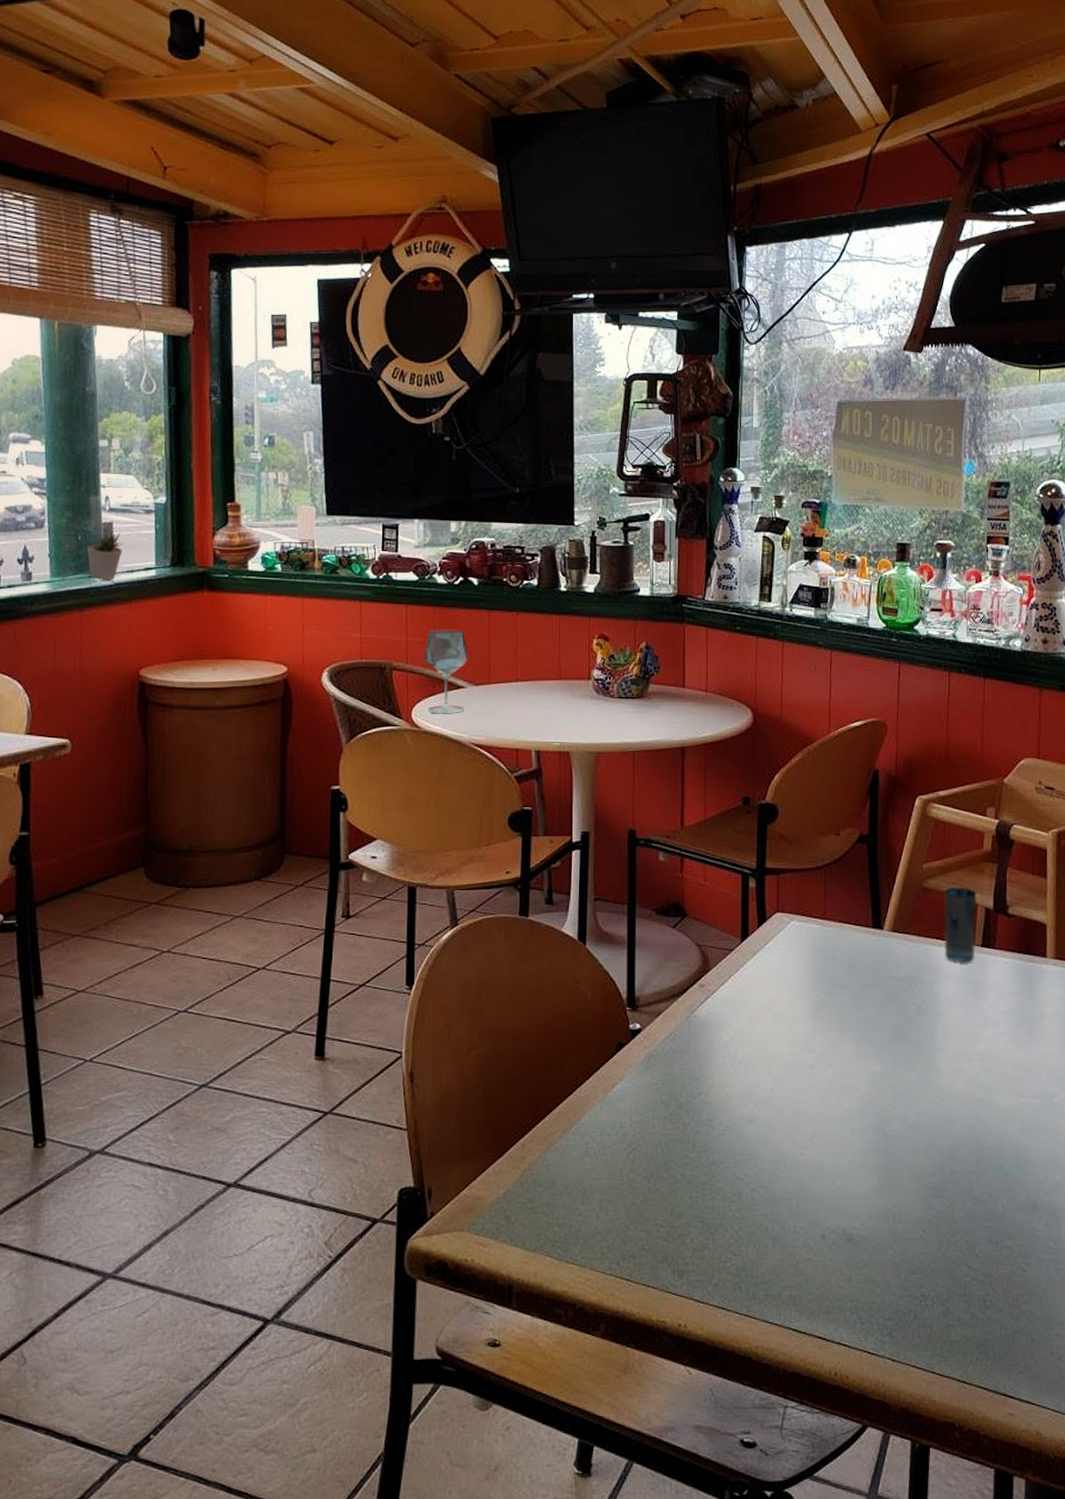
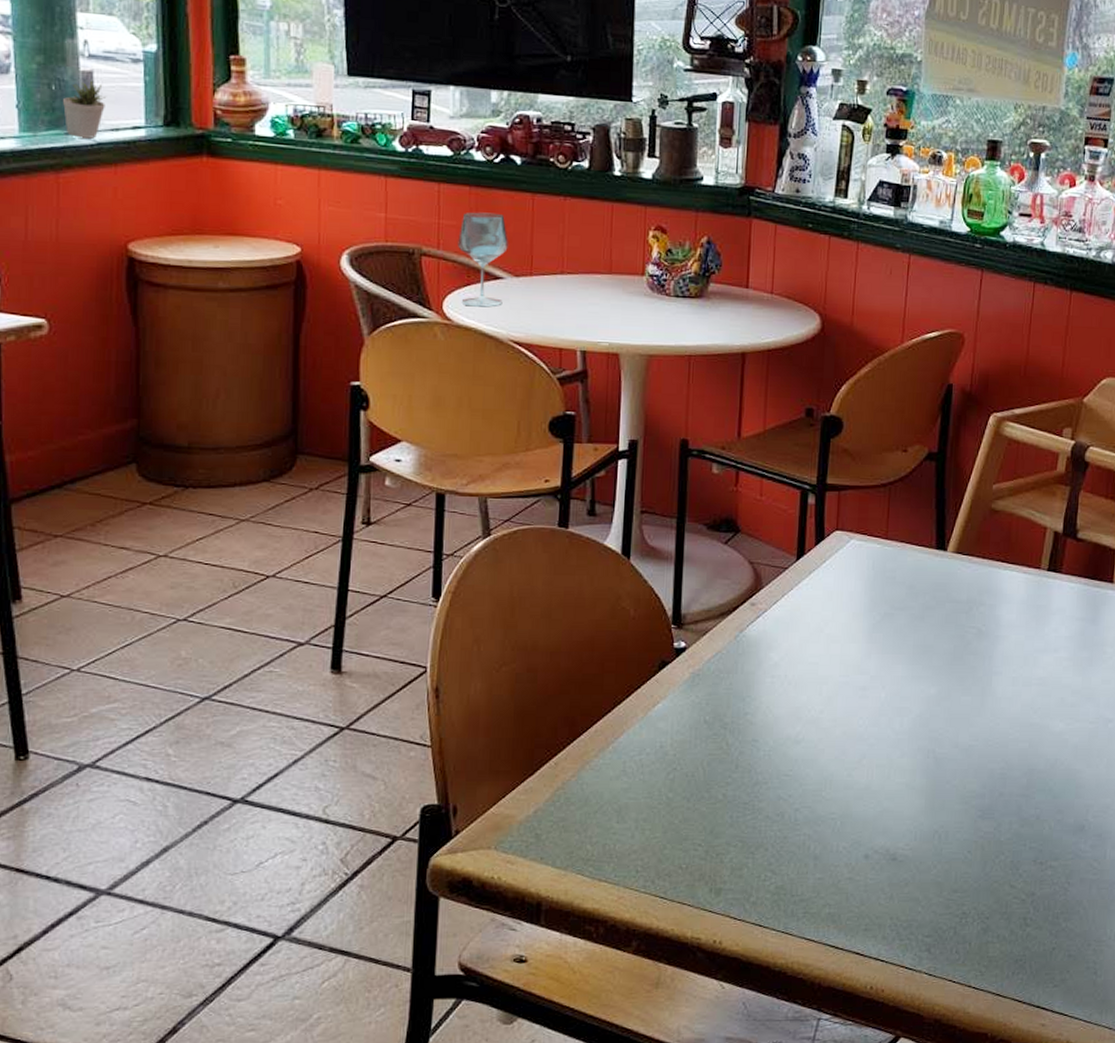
cup: present [944,887,977,963] -> none [1008,509,1047,587]

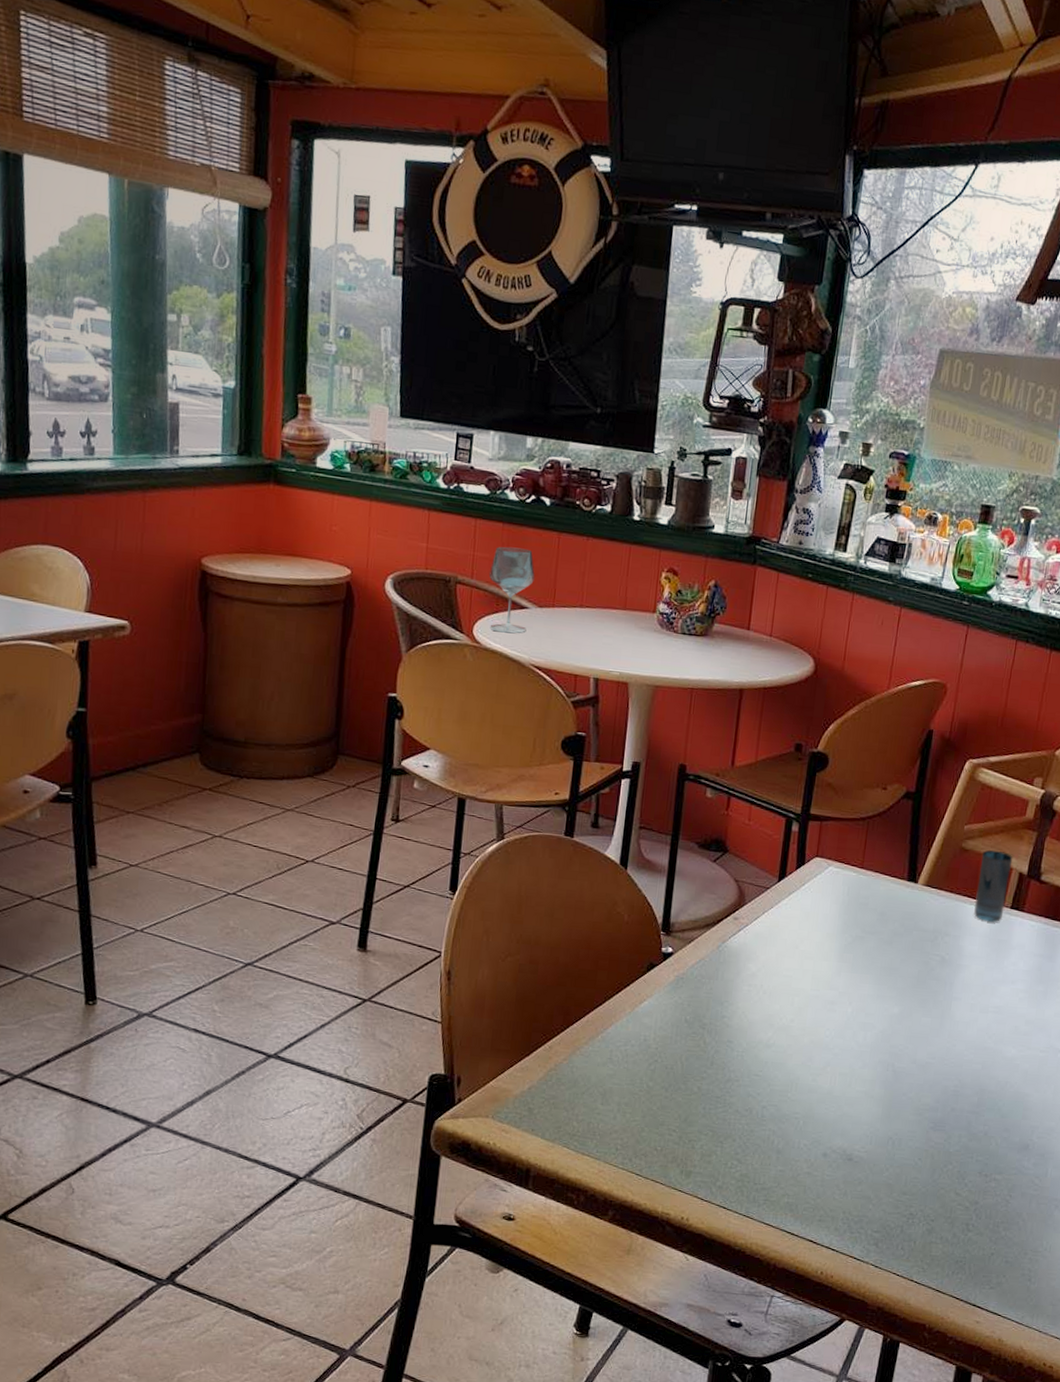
potted plant: present [63,80,106,139] -> none [152,411,189,463]
cup: none [1008,509,1047,587] -> present [974,849,1013,922]

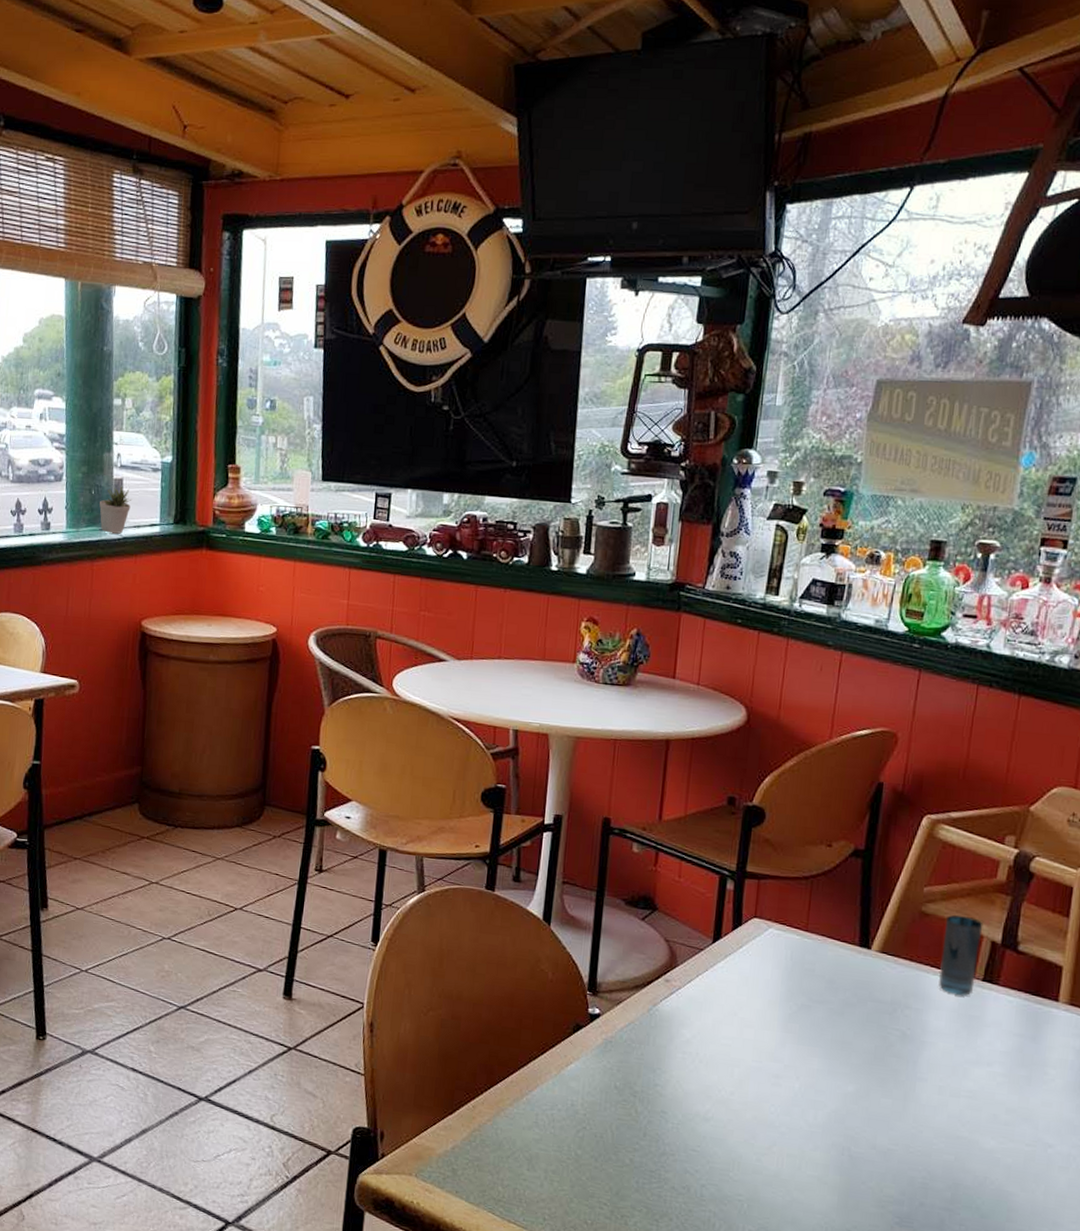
potted plant: none [152,411,189,463] -> present [99,486,131,534]
wine glass: present [488,546,536,634] -> none [407,601,454,687]

